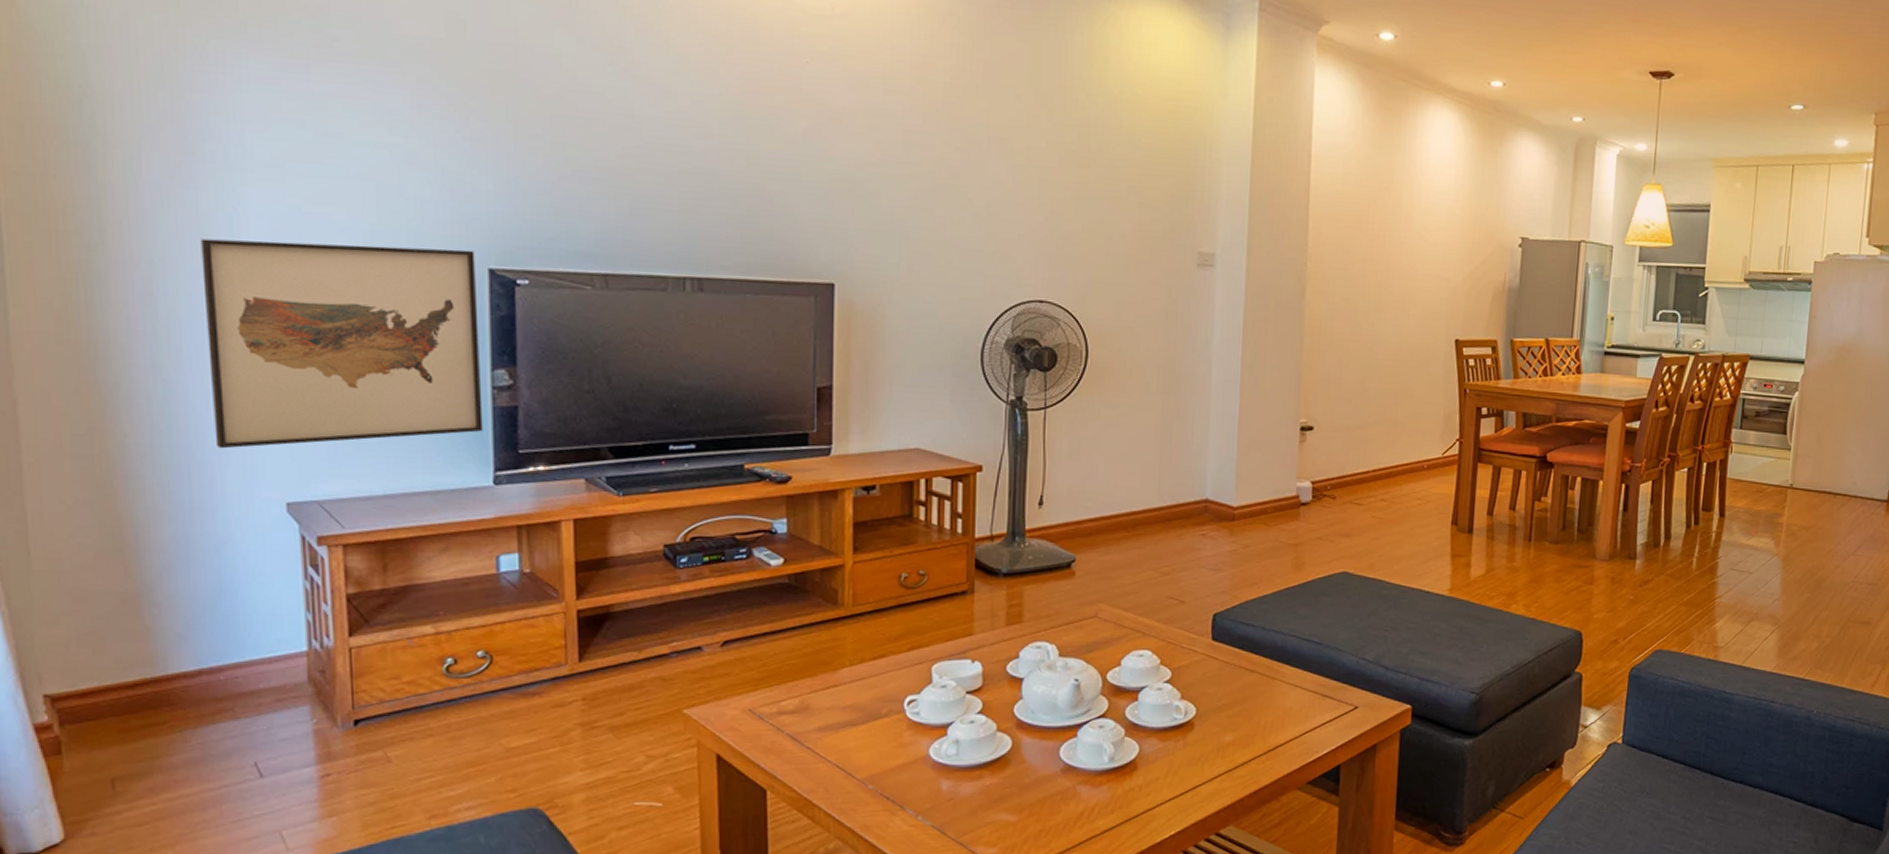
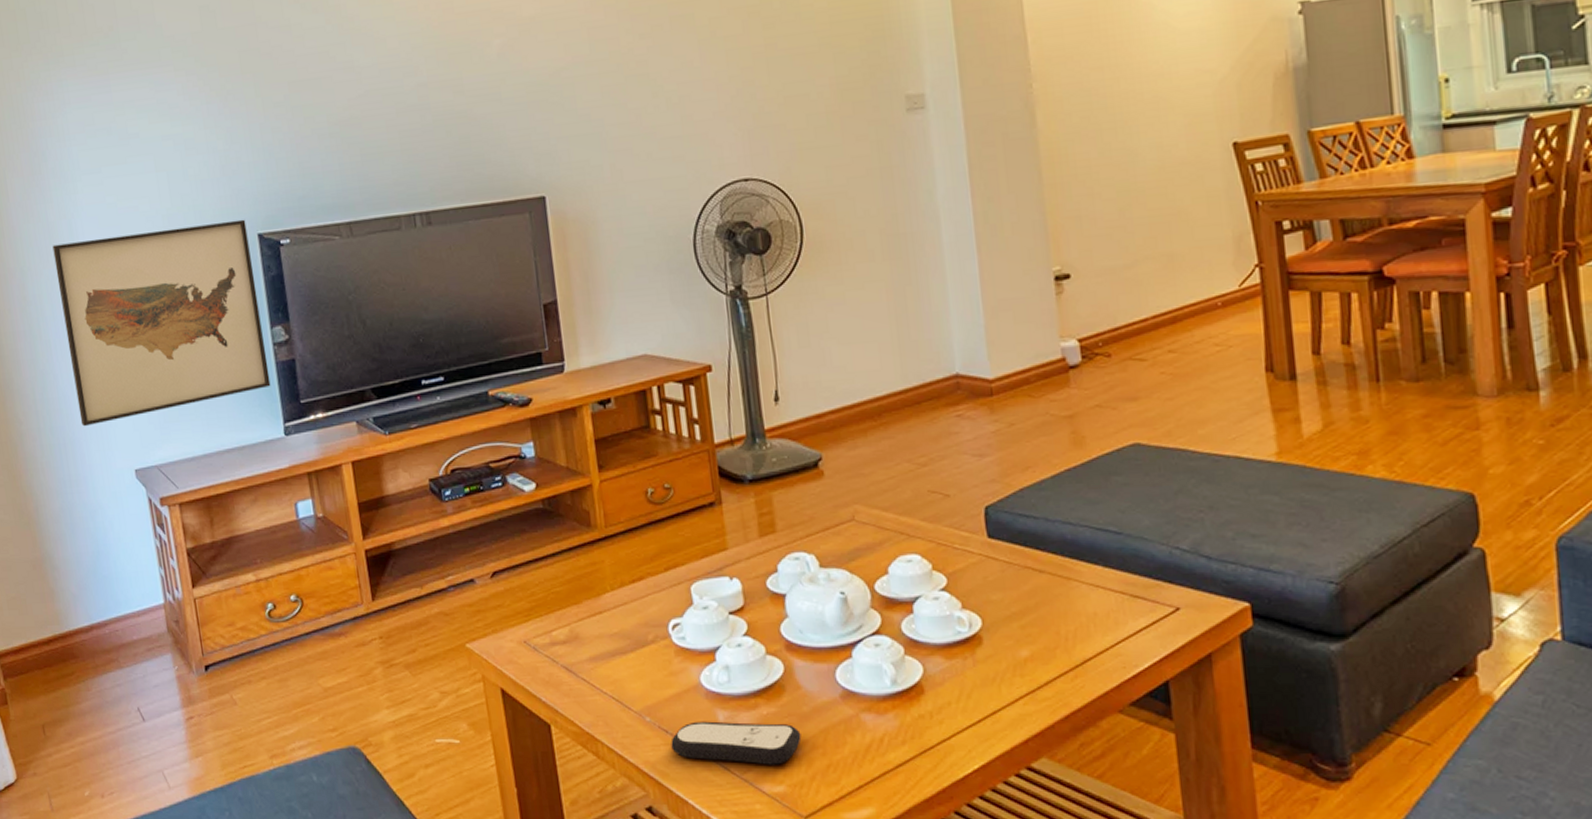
remote control: none [891,790,1019,830] -> present [670,721,802,765]

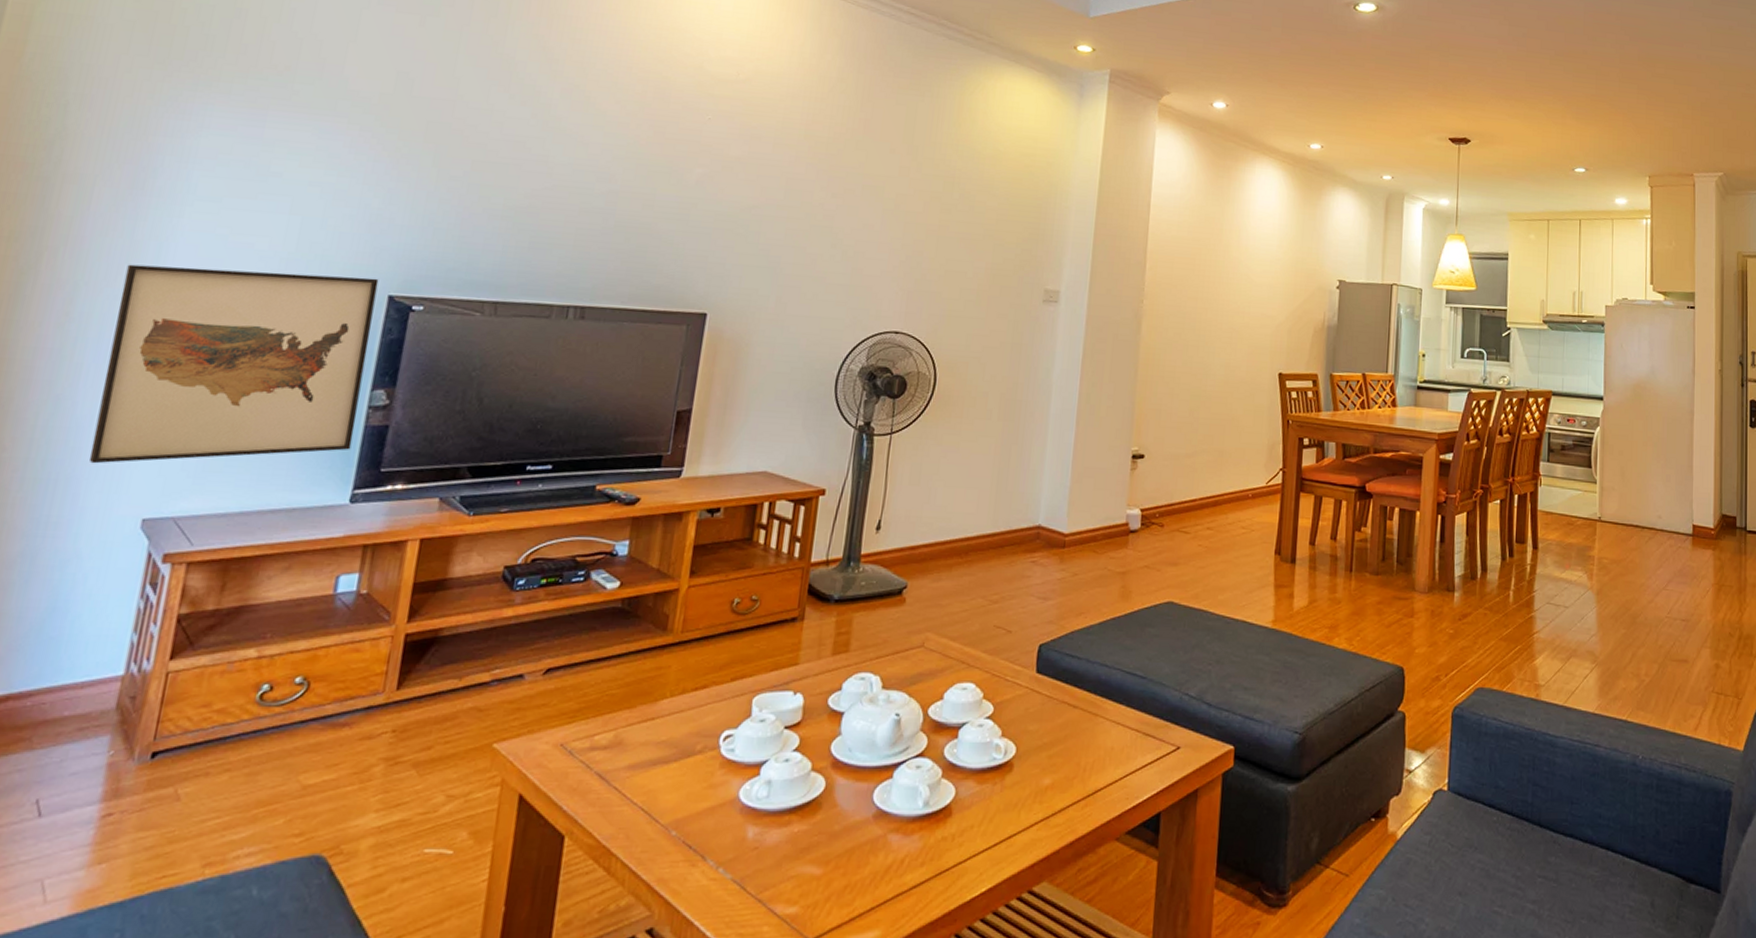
remote control: present [670,721,802,765] -> none [690,837,827,885]

